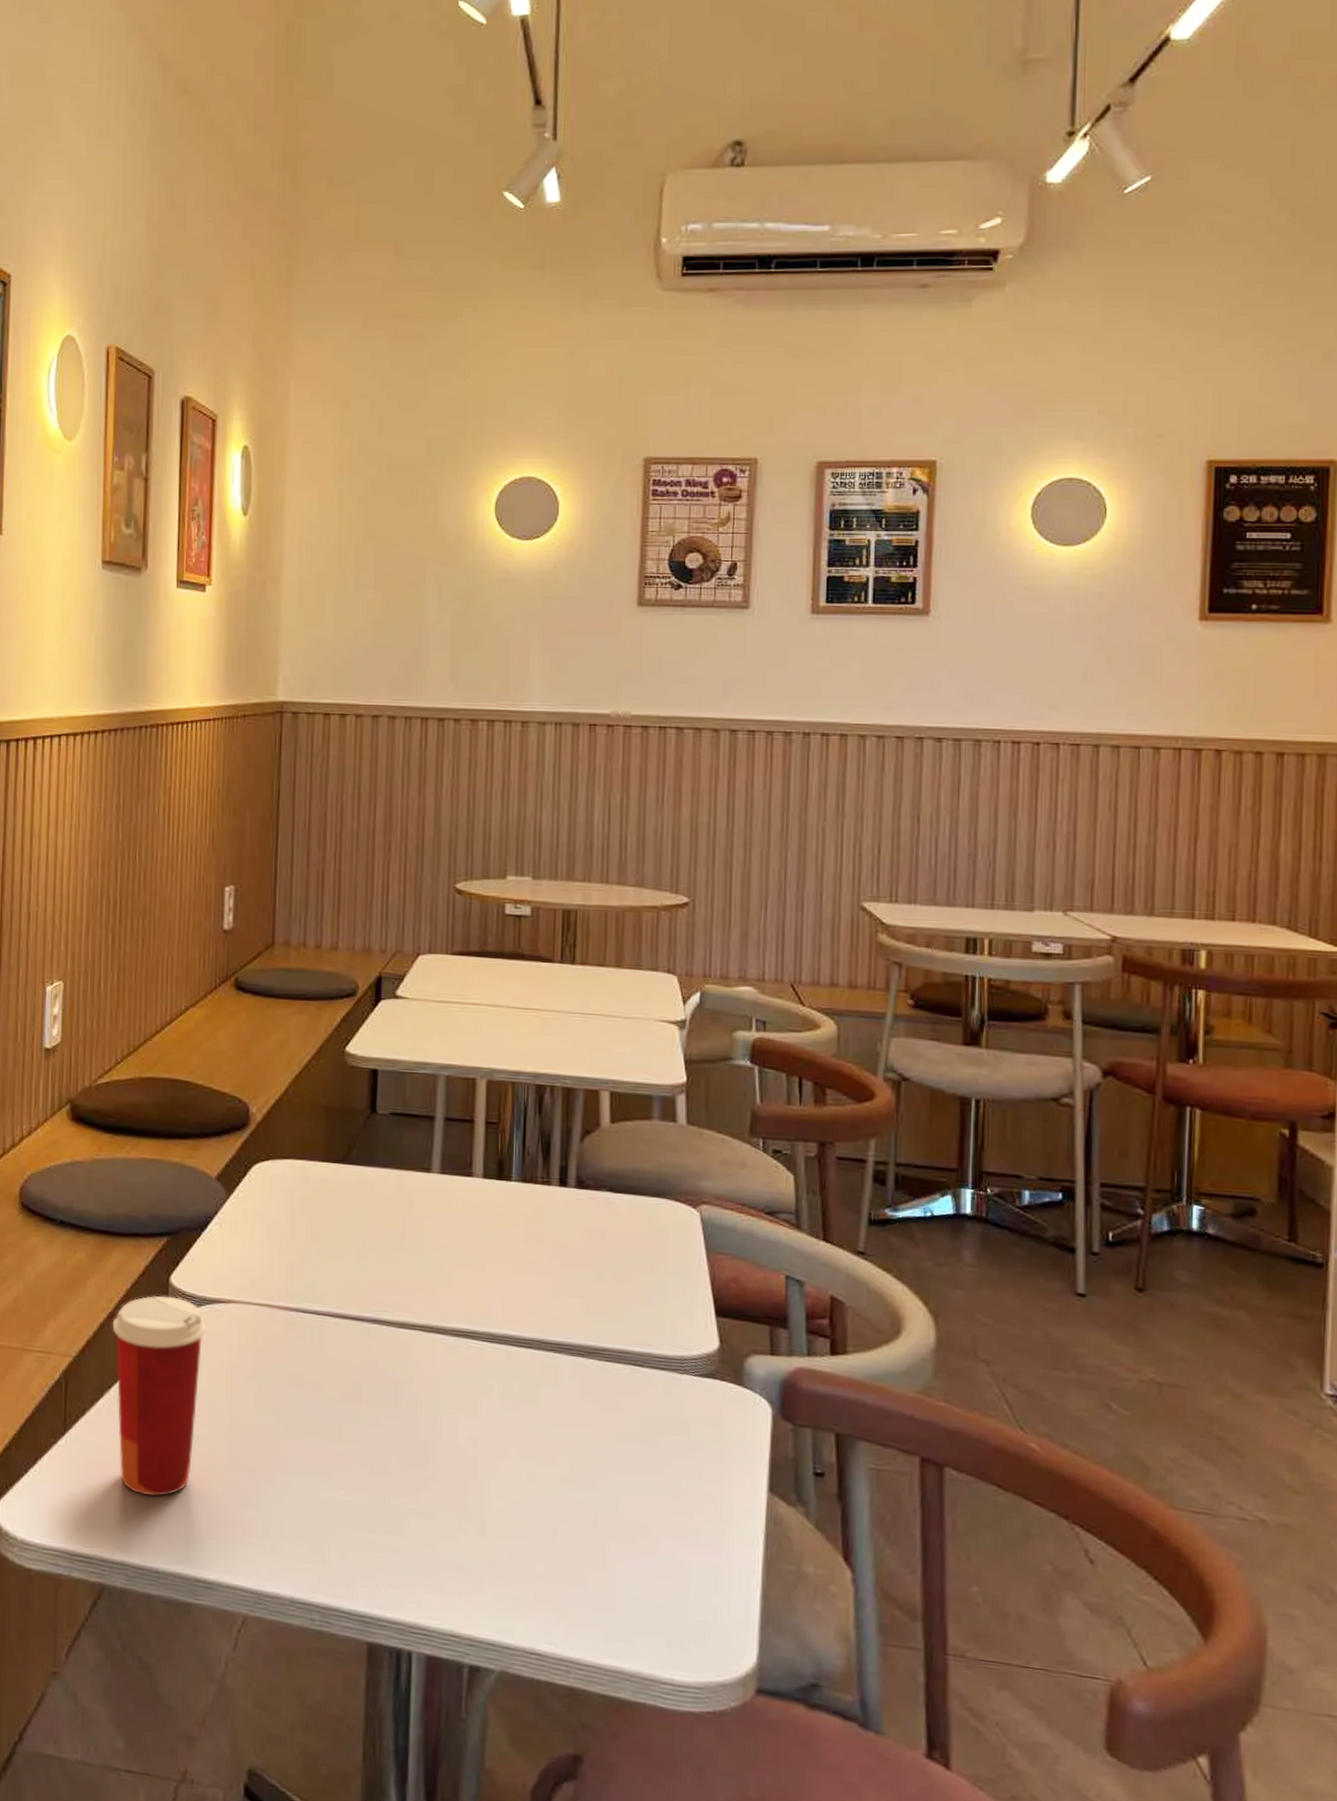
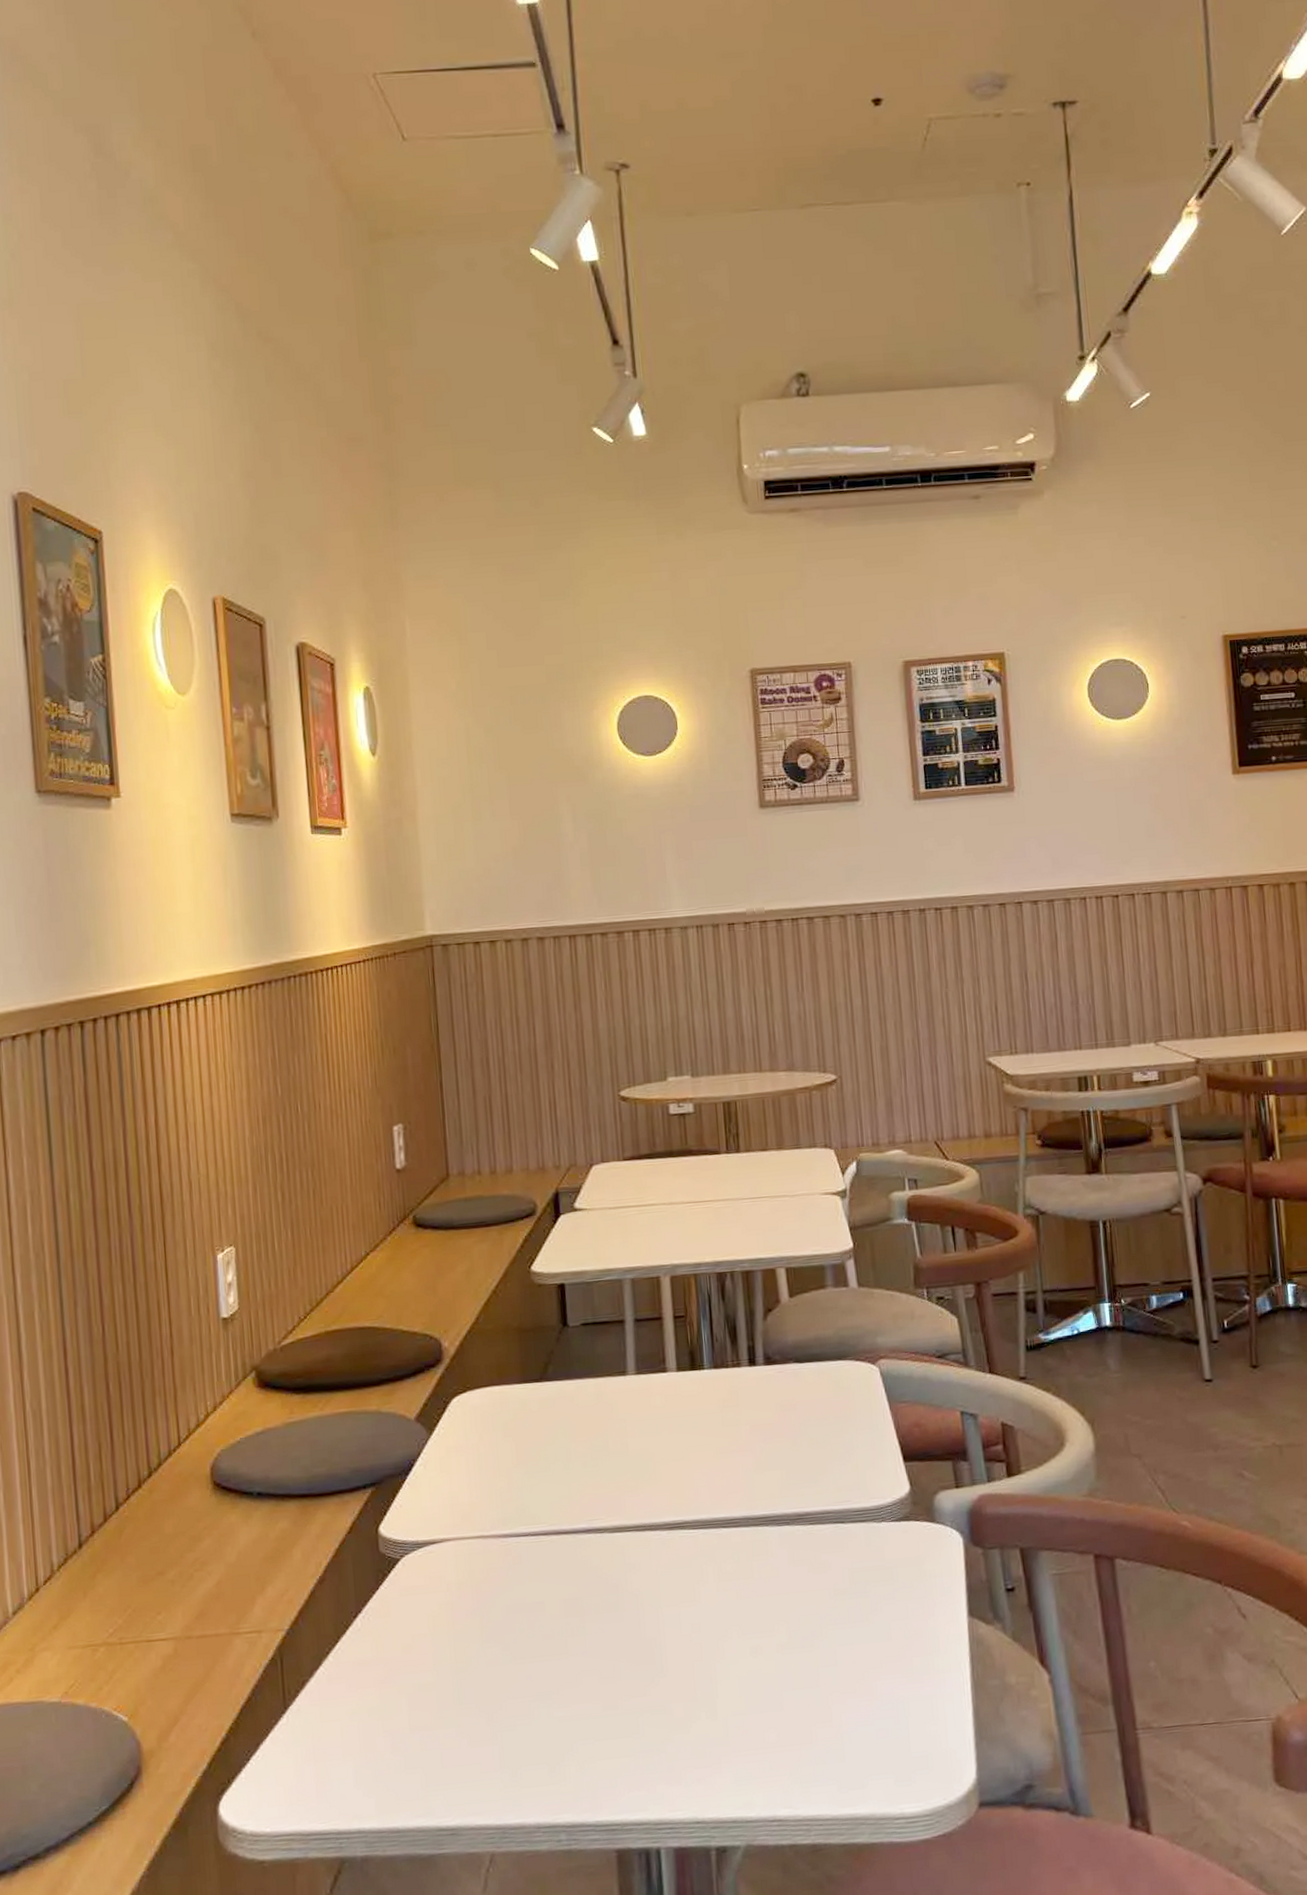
paper cup: present [112,1296,206,1497] -> none [323,1547,422,1756]

